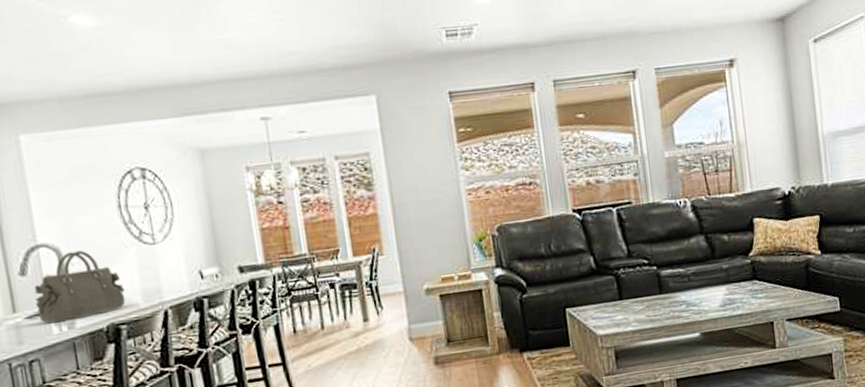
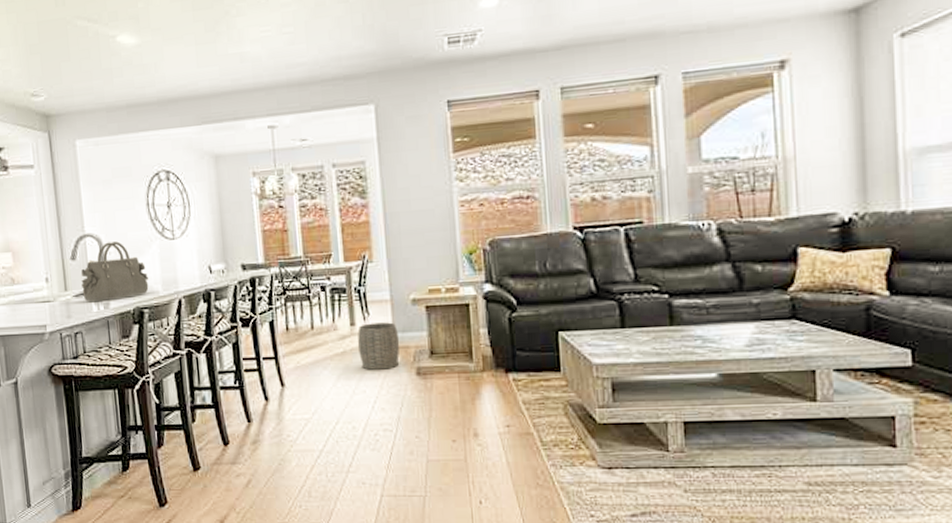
woven basket: none [371,314,417,366] -> present [358,322,400,370]

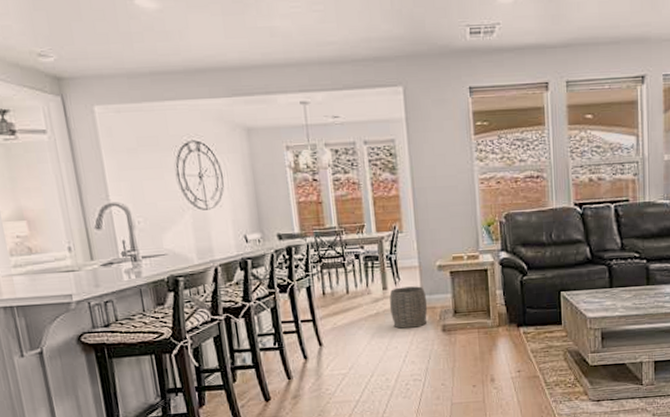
shoulder bag: present [81,241,149,303] -> none [108,211,183,271]

